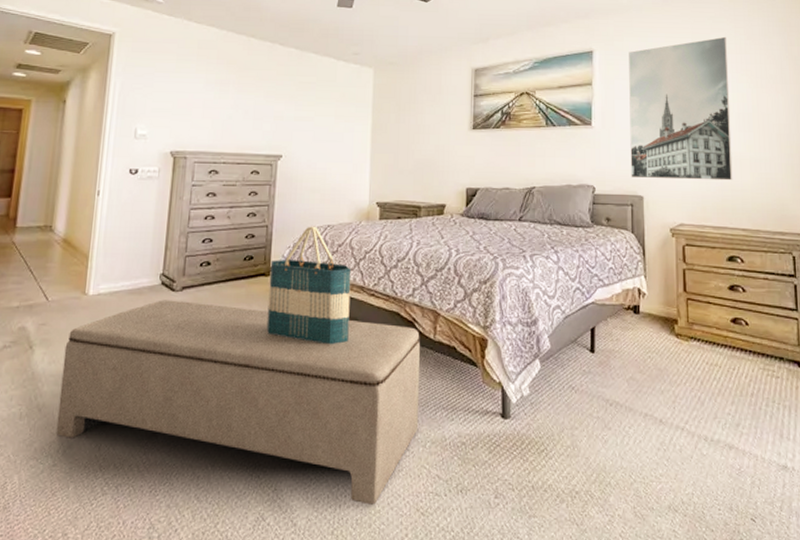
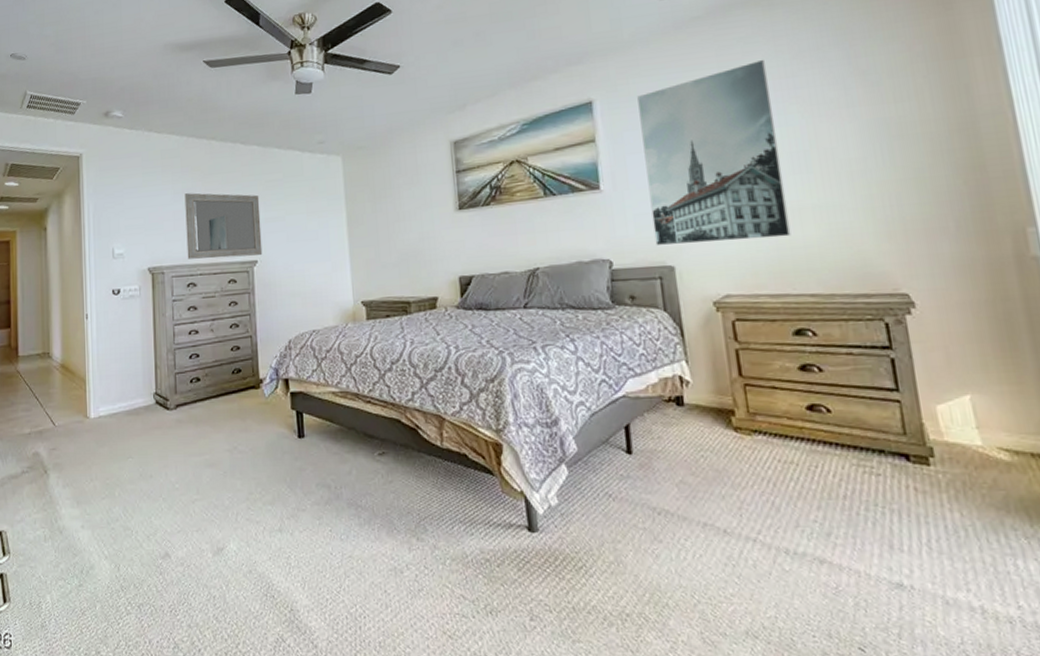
bench: present [56,300,420,505] -> none [75,418,436,627]
home mirror: none [212,84,291,150] -> present [184,193,263,259]
tote bag: present [266,226,352,345] -> none [259,332,349,458]

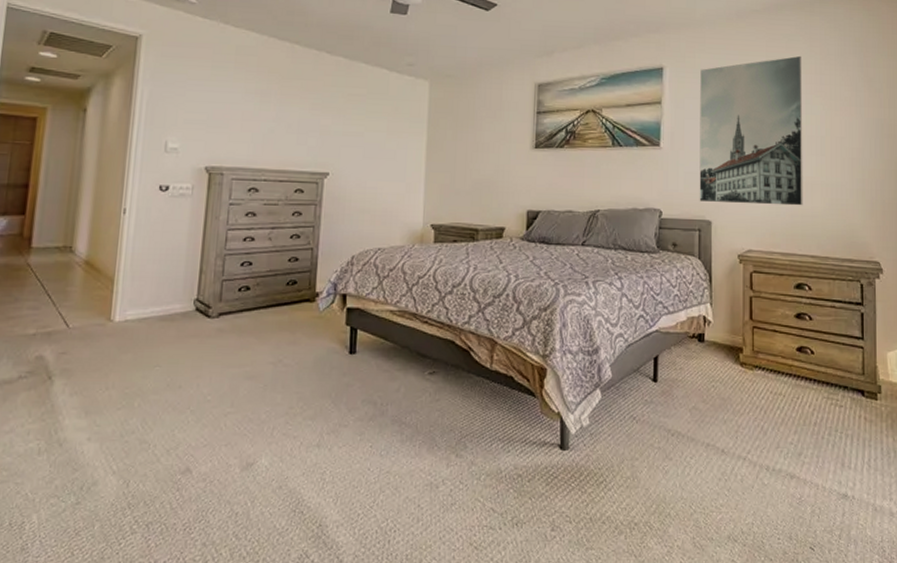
home mirror: present [184,193,263,259] -> none [252,95,339,167]

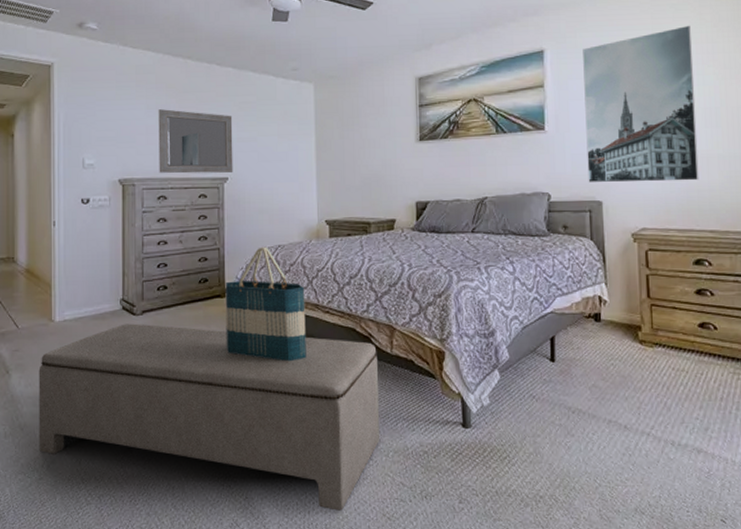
bench: none [79,327,476,540] -> present [38,323,381,511]
home mirror: none [252,95,339,167] -> present [158,109,233,174]
tote bag: none [311,249,404,375] -> present [225,247,306,362]

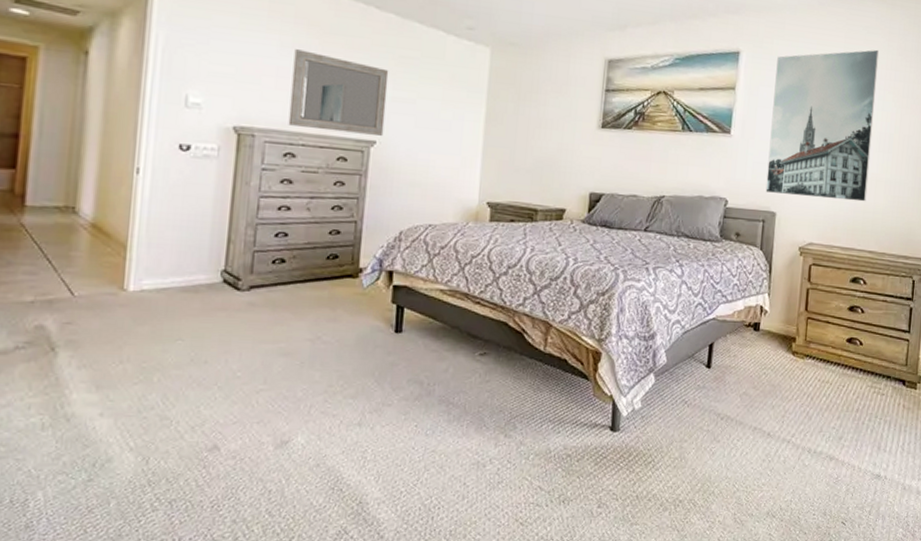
bench: present [38,323,381,511] -> none [90,299,529,516]
tote bag: present [225,247,306,362] -> none [353,224,455,355]

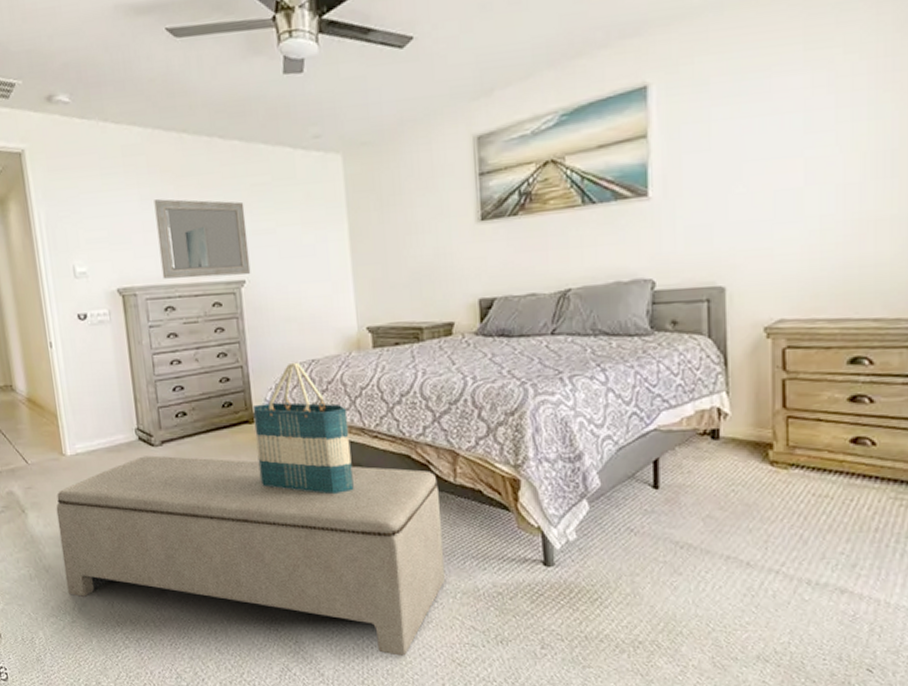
bench: none [90,299,529,516] -> present [56,455,446,656]
tote bag: none [353,224,455,355] -> present [252,362,354,495]
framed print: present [765,49,879,202] -> none [702,32,863,264]

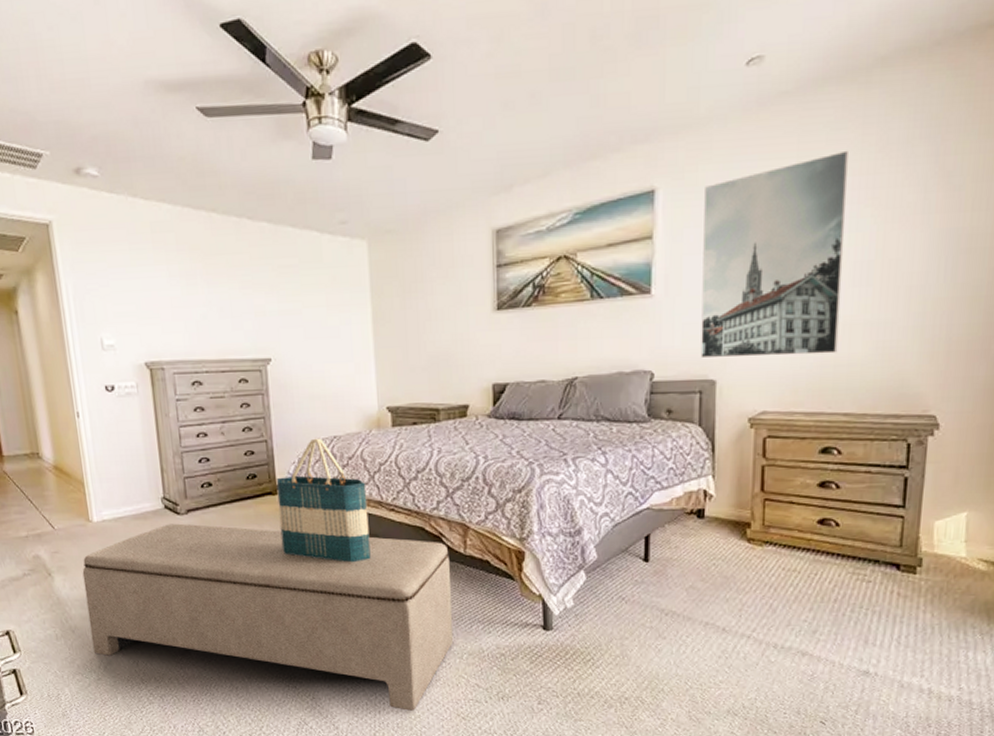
home mirror: present [154,199,251,279] -> none [182,276,277,355]
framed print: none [702,32,863,264] -> present [700,150,848,359]

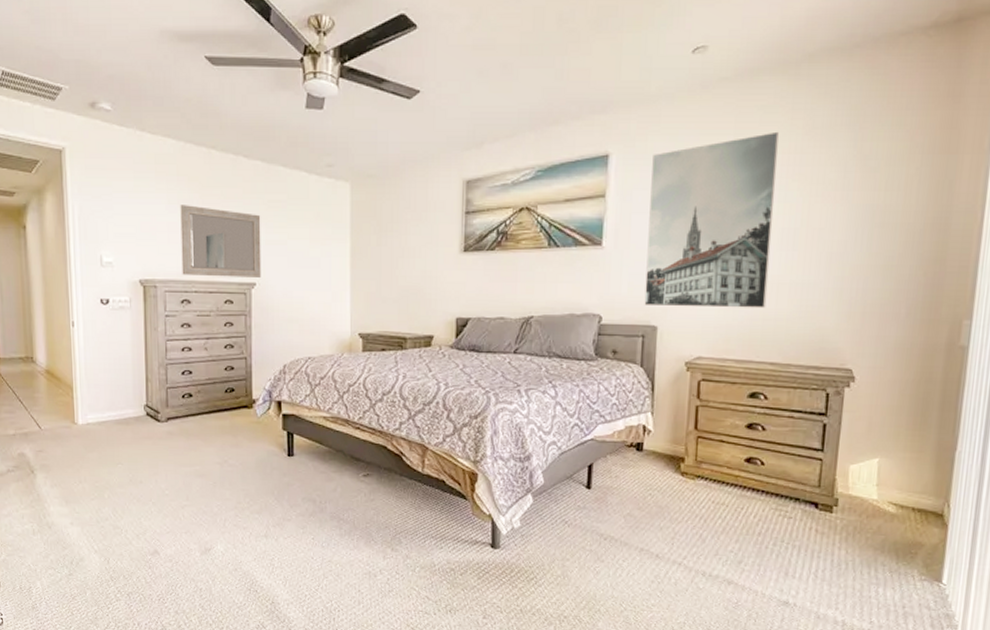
bench: present [82,523,454,711] -> none [63,430,409,619]
home mirror: none [182,276,277,355] -> present [180,205,262,277]
tote bag: present [276,438,371,563] -> none [252,358,335,476]

